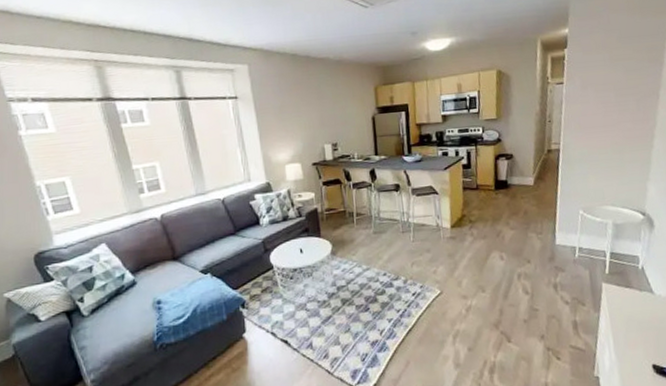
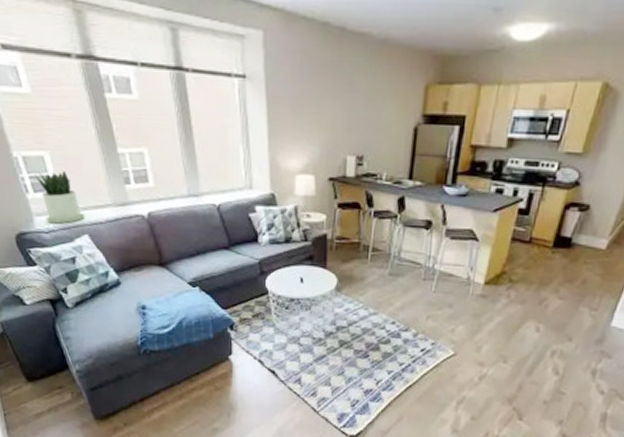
planter: none [55,190,102,239] -> present [34,170,85,224]

